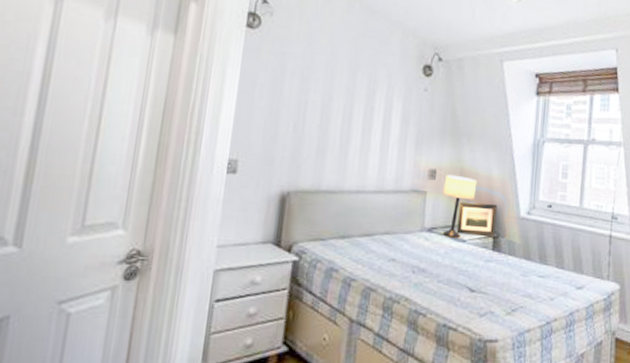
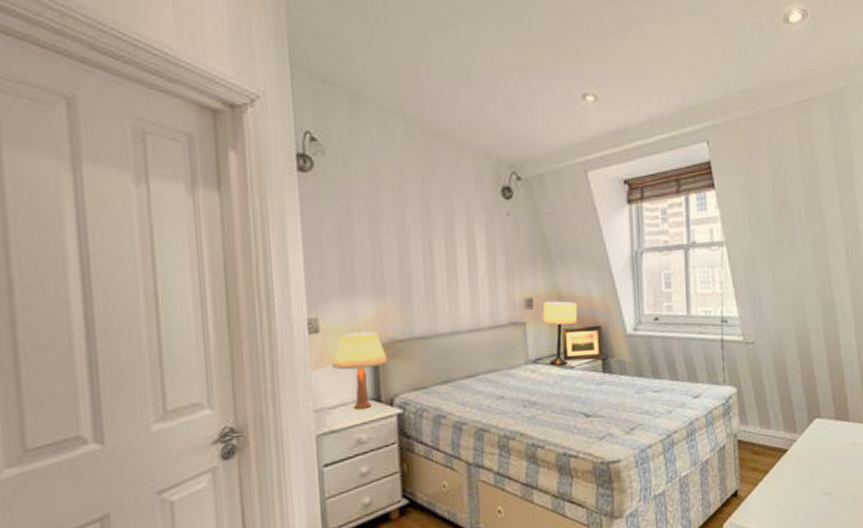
table lamp: none [241,176,294,252] -> present [331,329,388,411]

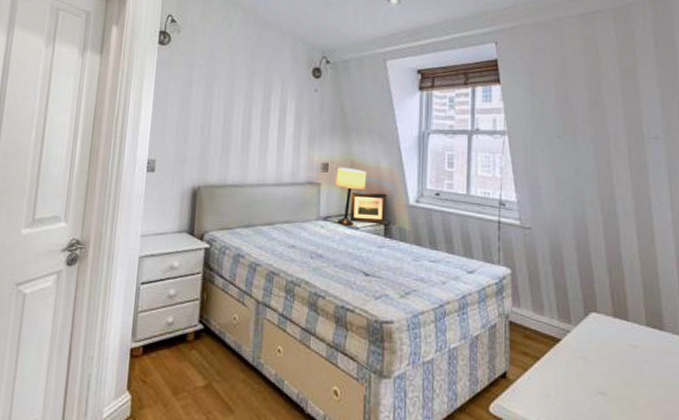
table lamp: present [331,329,388,411] -> none [159,173,204,241]

